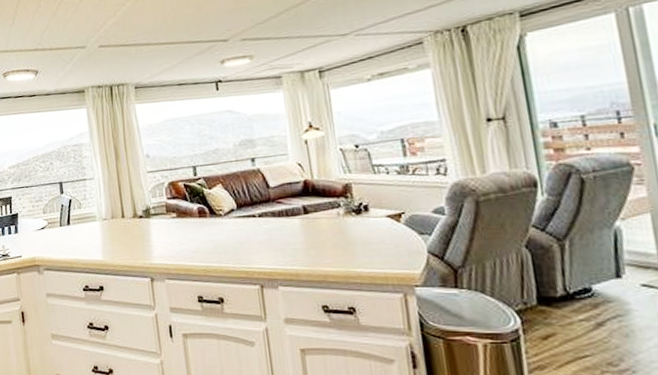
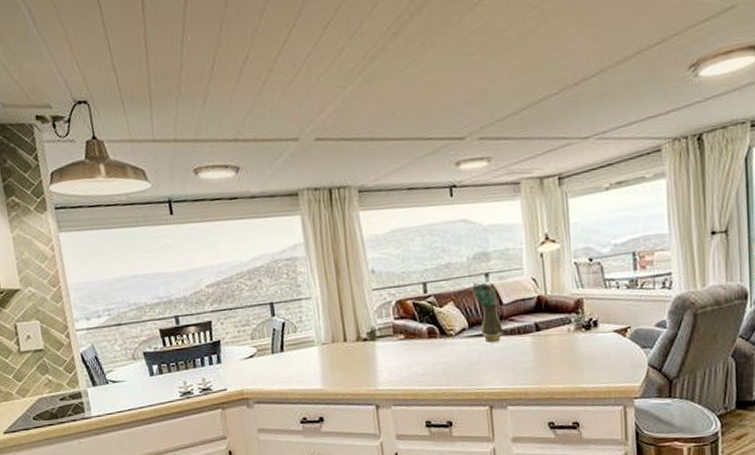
vase: none [240,165,271,223] -> present [472,281,504,342]

